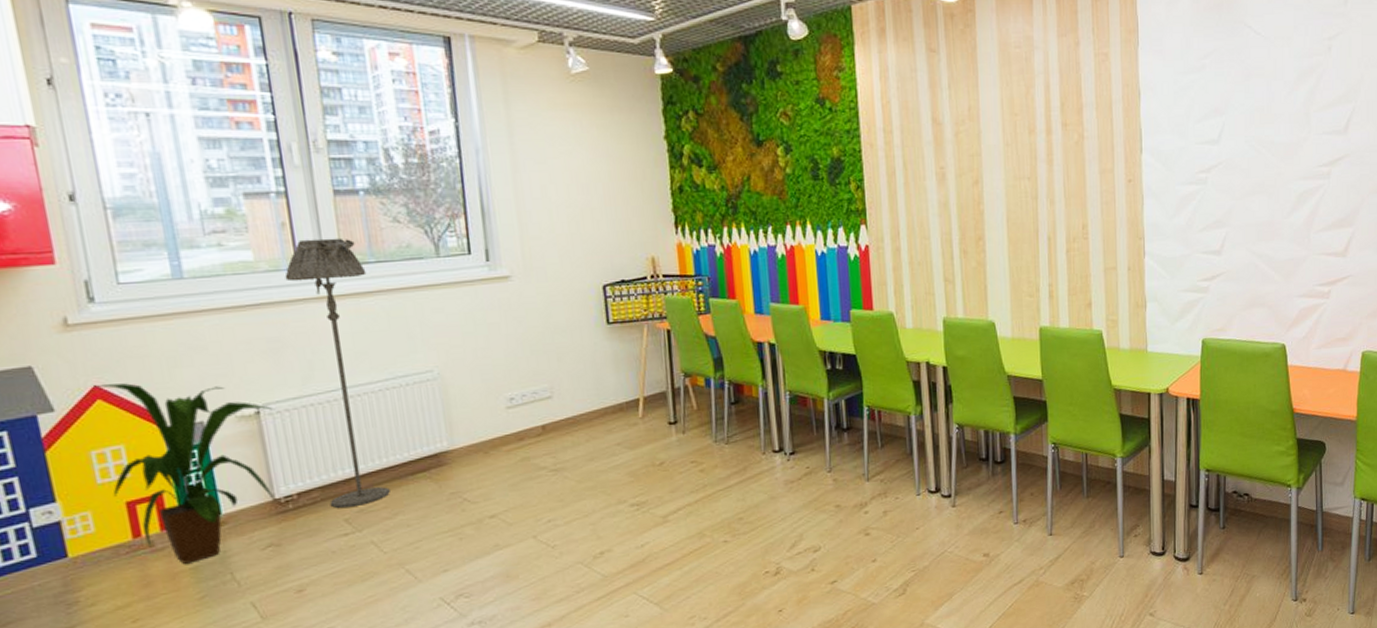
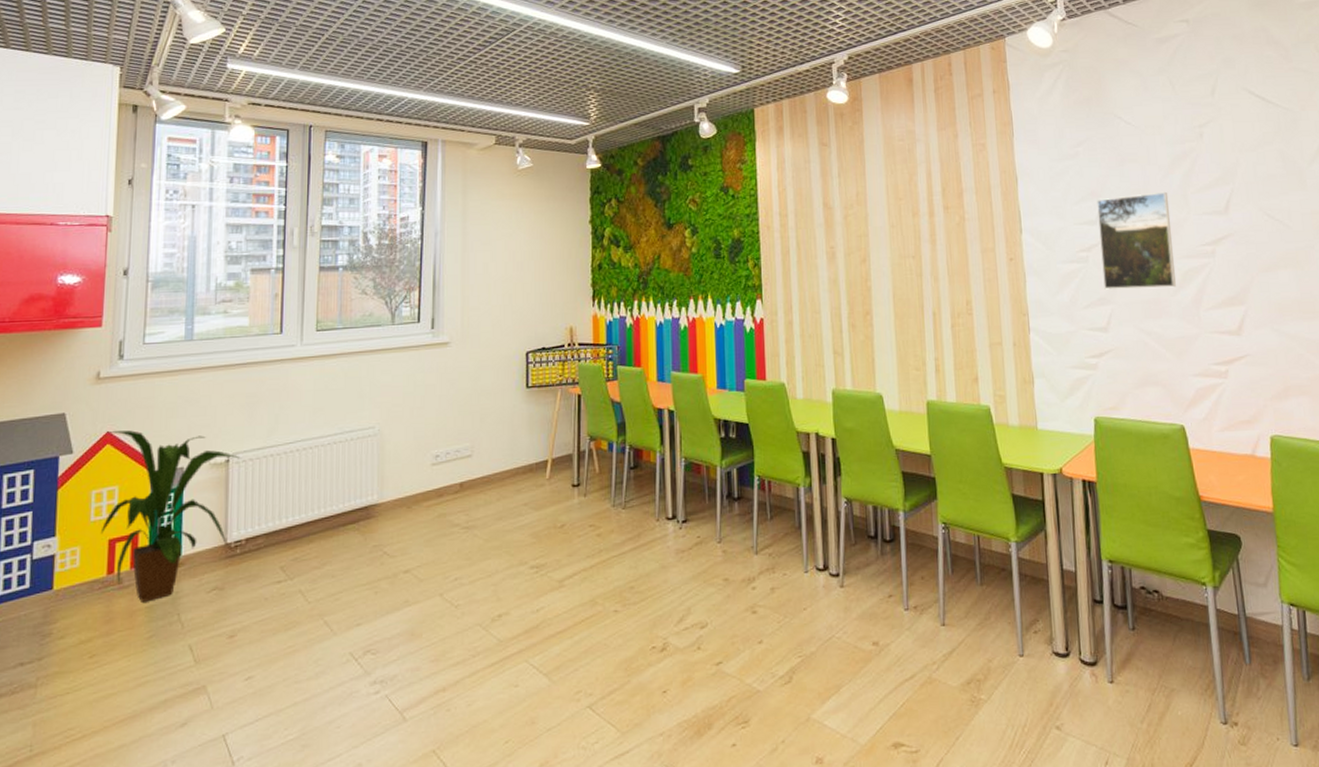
floor lamp: present [285,237,390,508] -> none [270,307,334,556]
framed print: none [1220,110,1290,212] -> present [1097,192,1176,289]

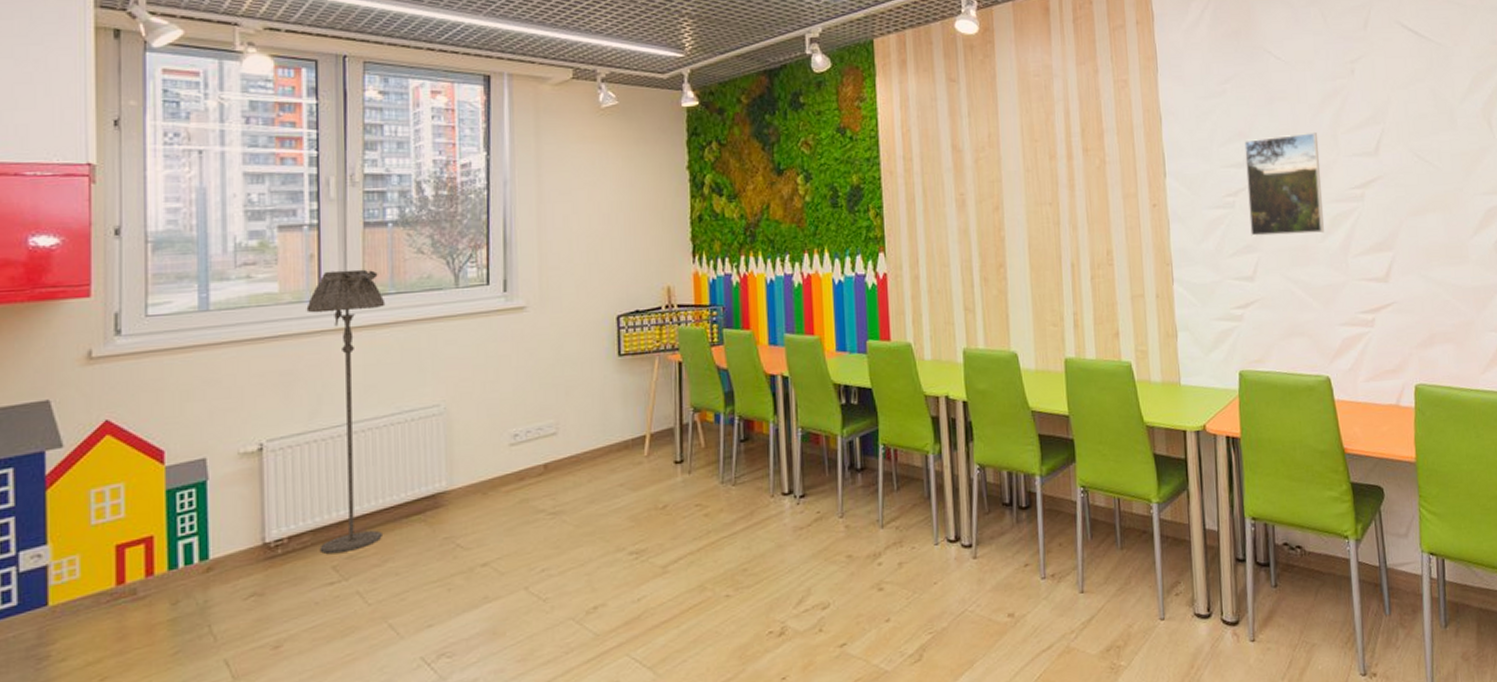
house plant: present [100,430,242,602] -> none [104,418,279,615]
floor lamp: none [270,307,334,556] -> present [306,269,386,554]

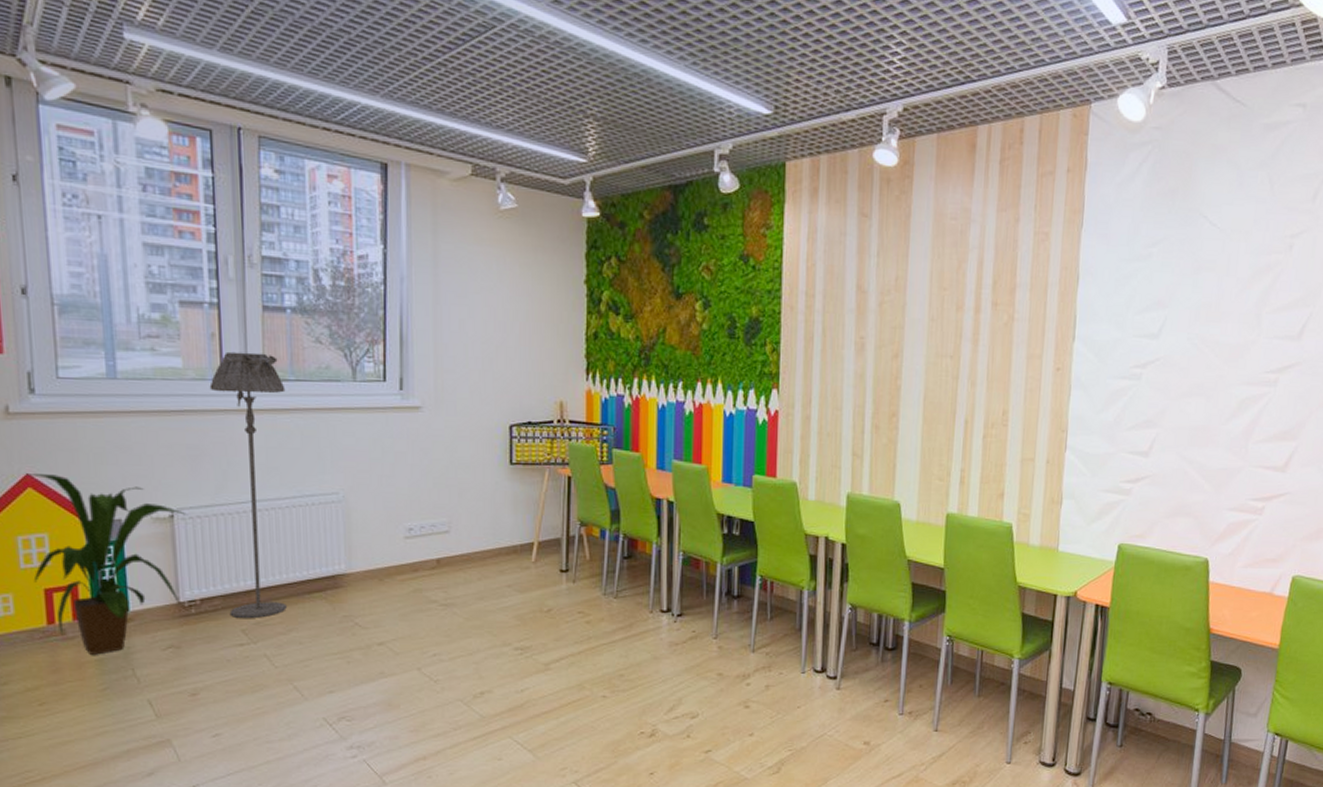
house plant: none [104,418,279,615] -> present [30,474,188,655]
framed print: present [1244,133,1324,236] -> none [1153,308,1240,416]

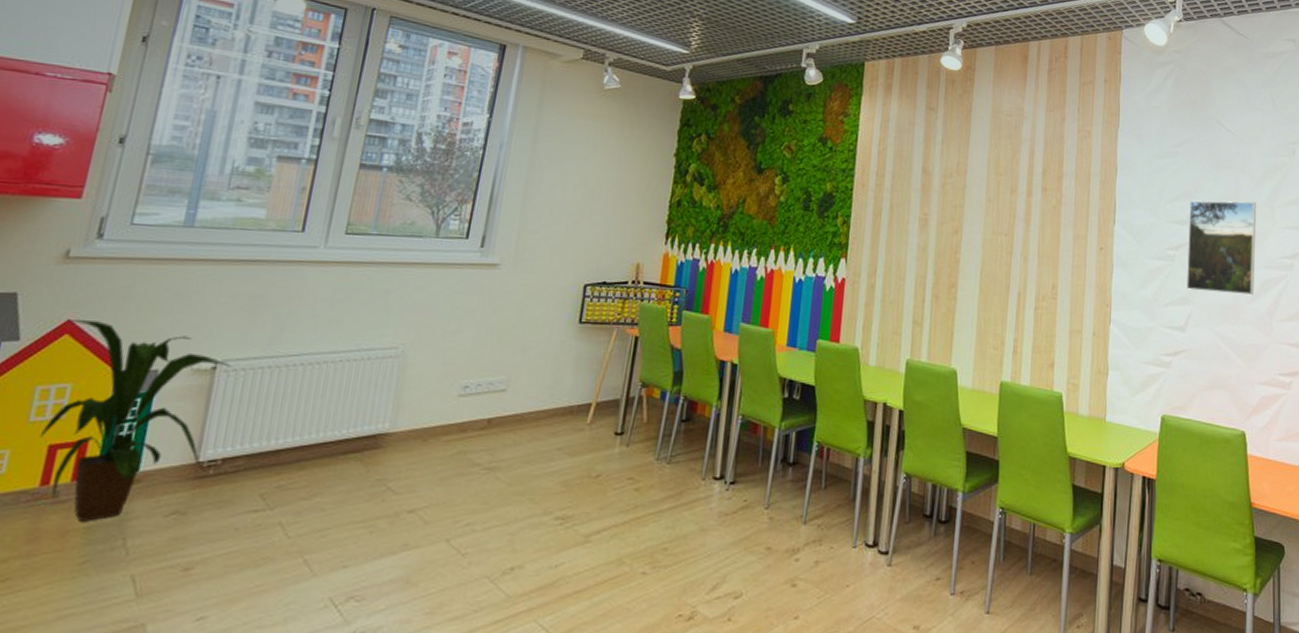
floor lamp: present [209,351,287,619] -> none [251,205,366,482]
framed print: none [1153,308,1240,416] -> present [1186,200,1256,296]

